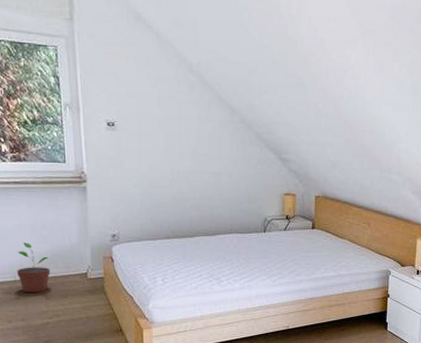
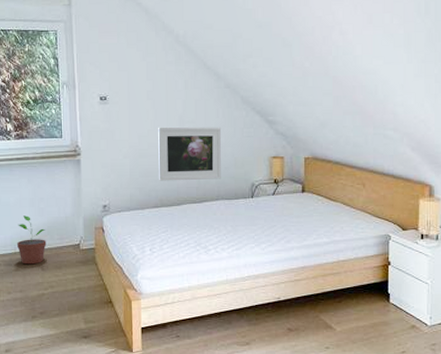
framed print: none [170,157,236,213] -> present [158,126,222,181]

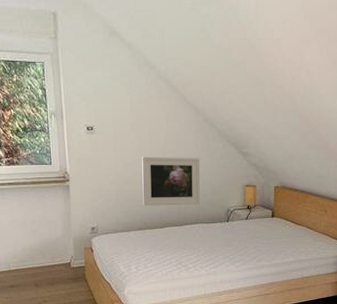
potted plant: present [17,215,47,265] -> none [11,236,39,281]

